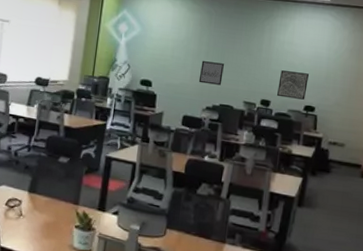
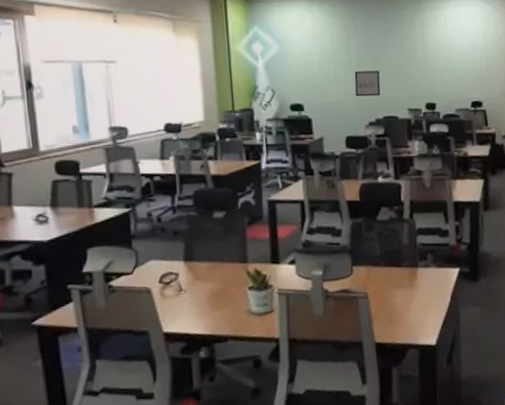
wall art: present [276,70,309,100] -> none [440,66,471,97]

